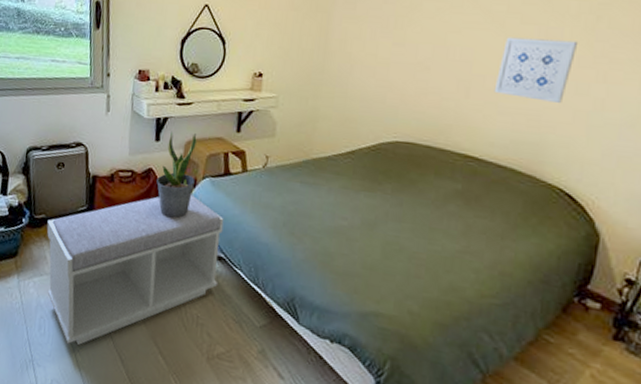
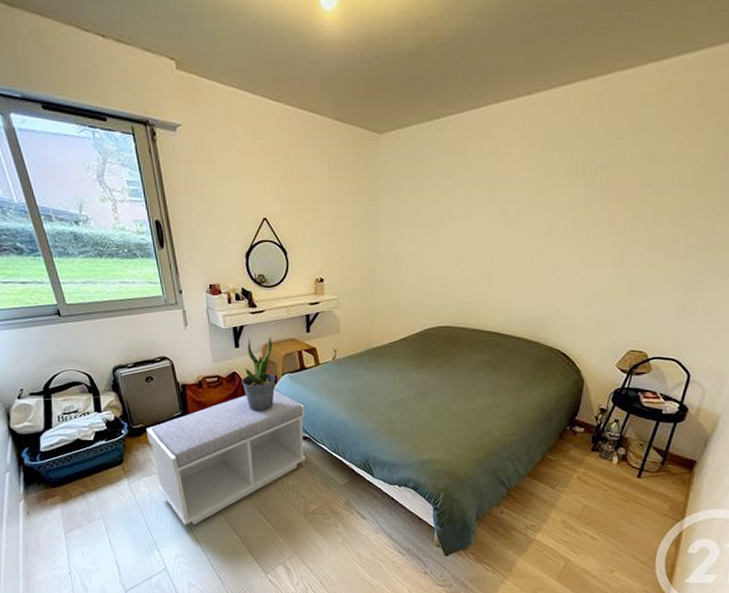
wall art: present [494,37,579,104] -> none [510,232,571,285]

